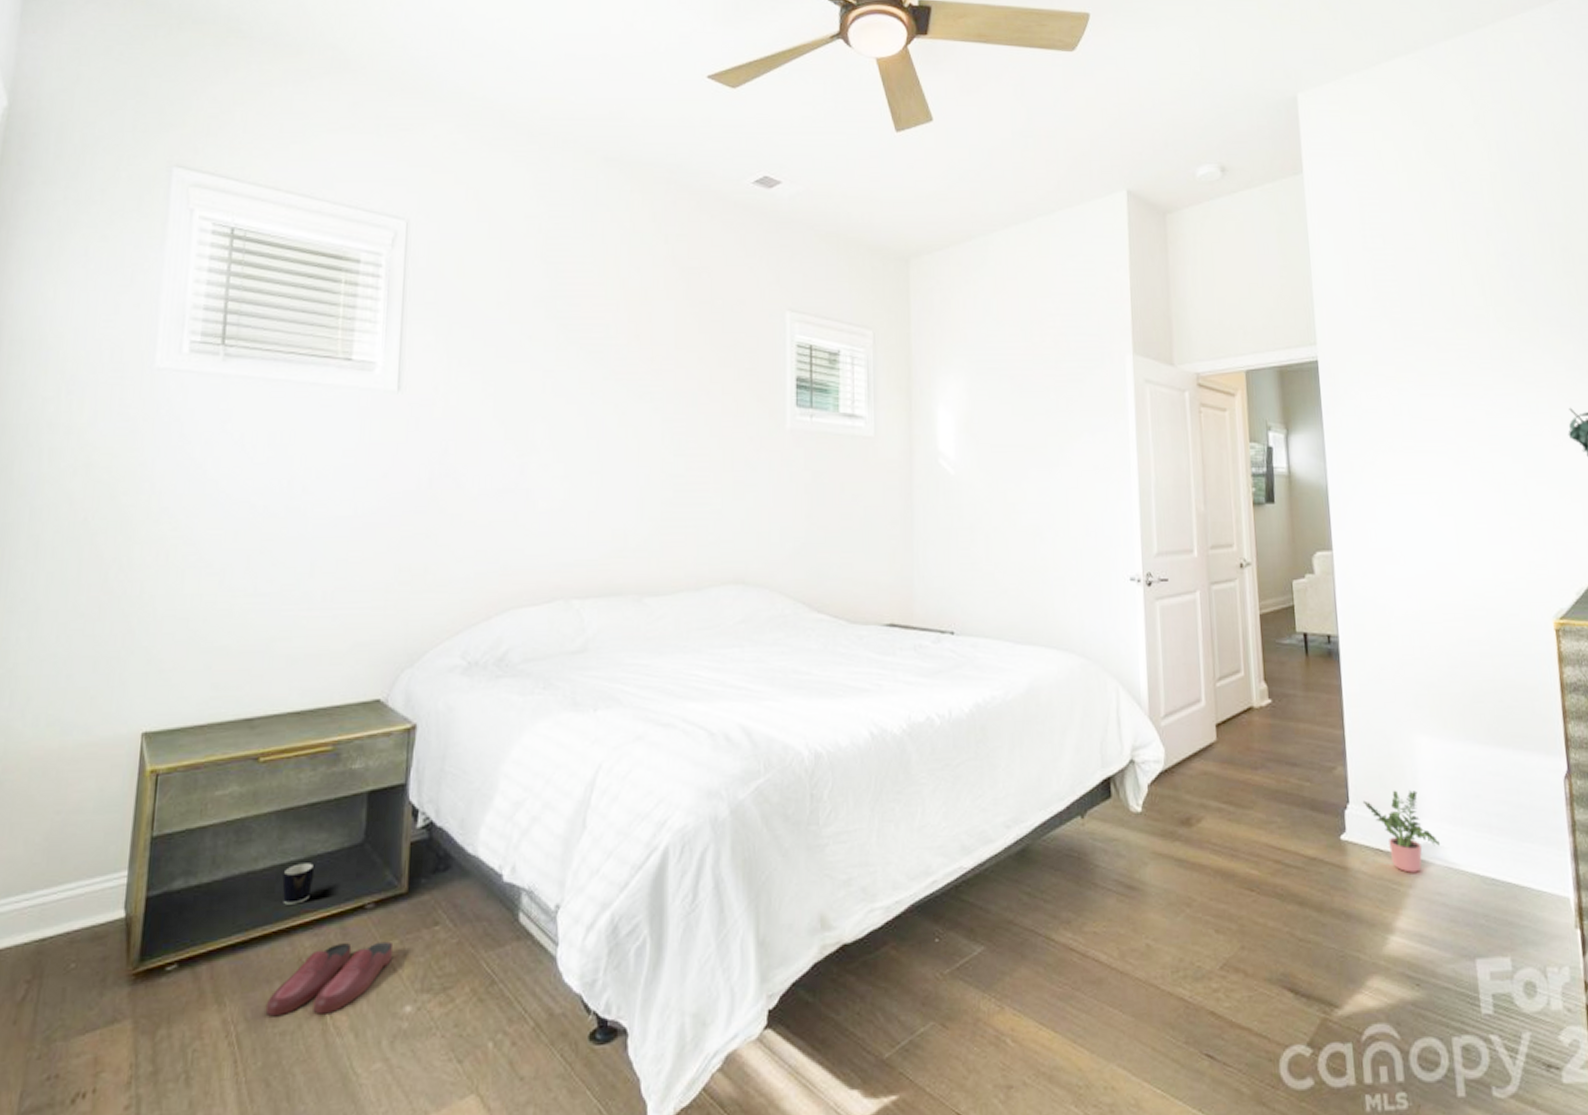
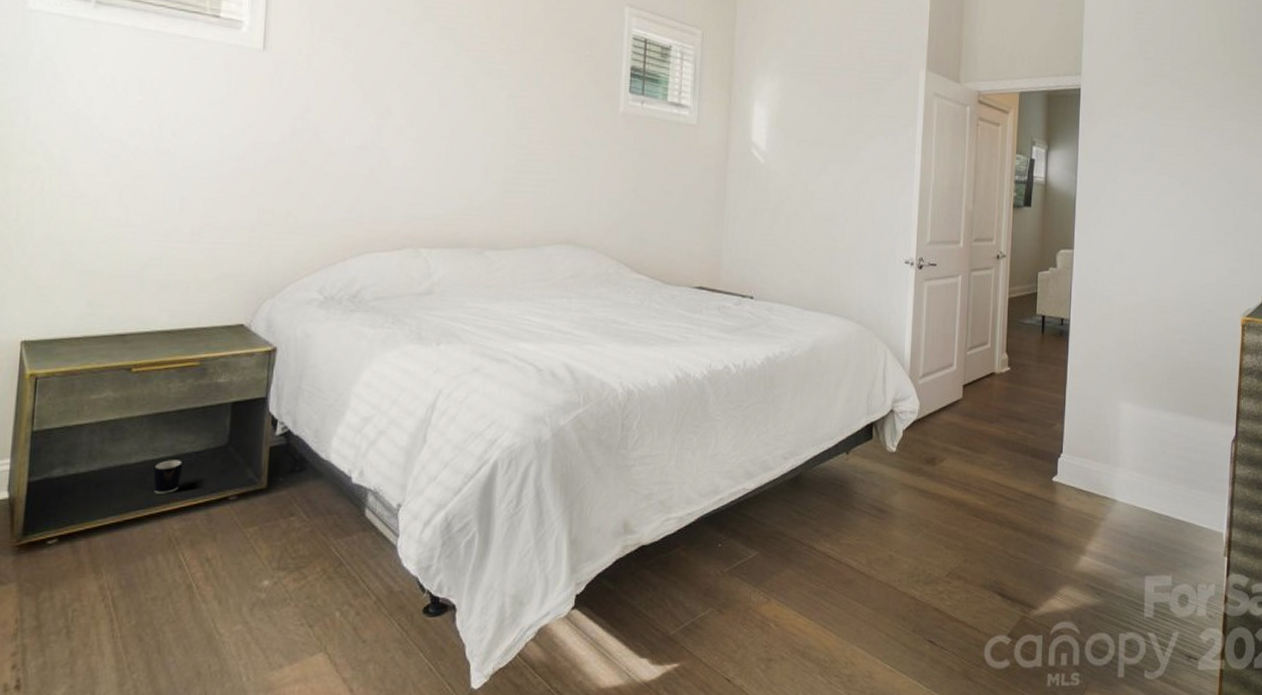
slippers: present [265,941,394,1017] -> none [138,528,254,585]
potted plant: present [1362,789,1441,873] -> none [1073,444,1130,509]

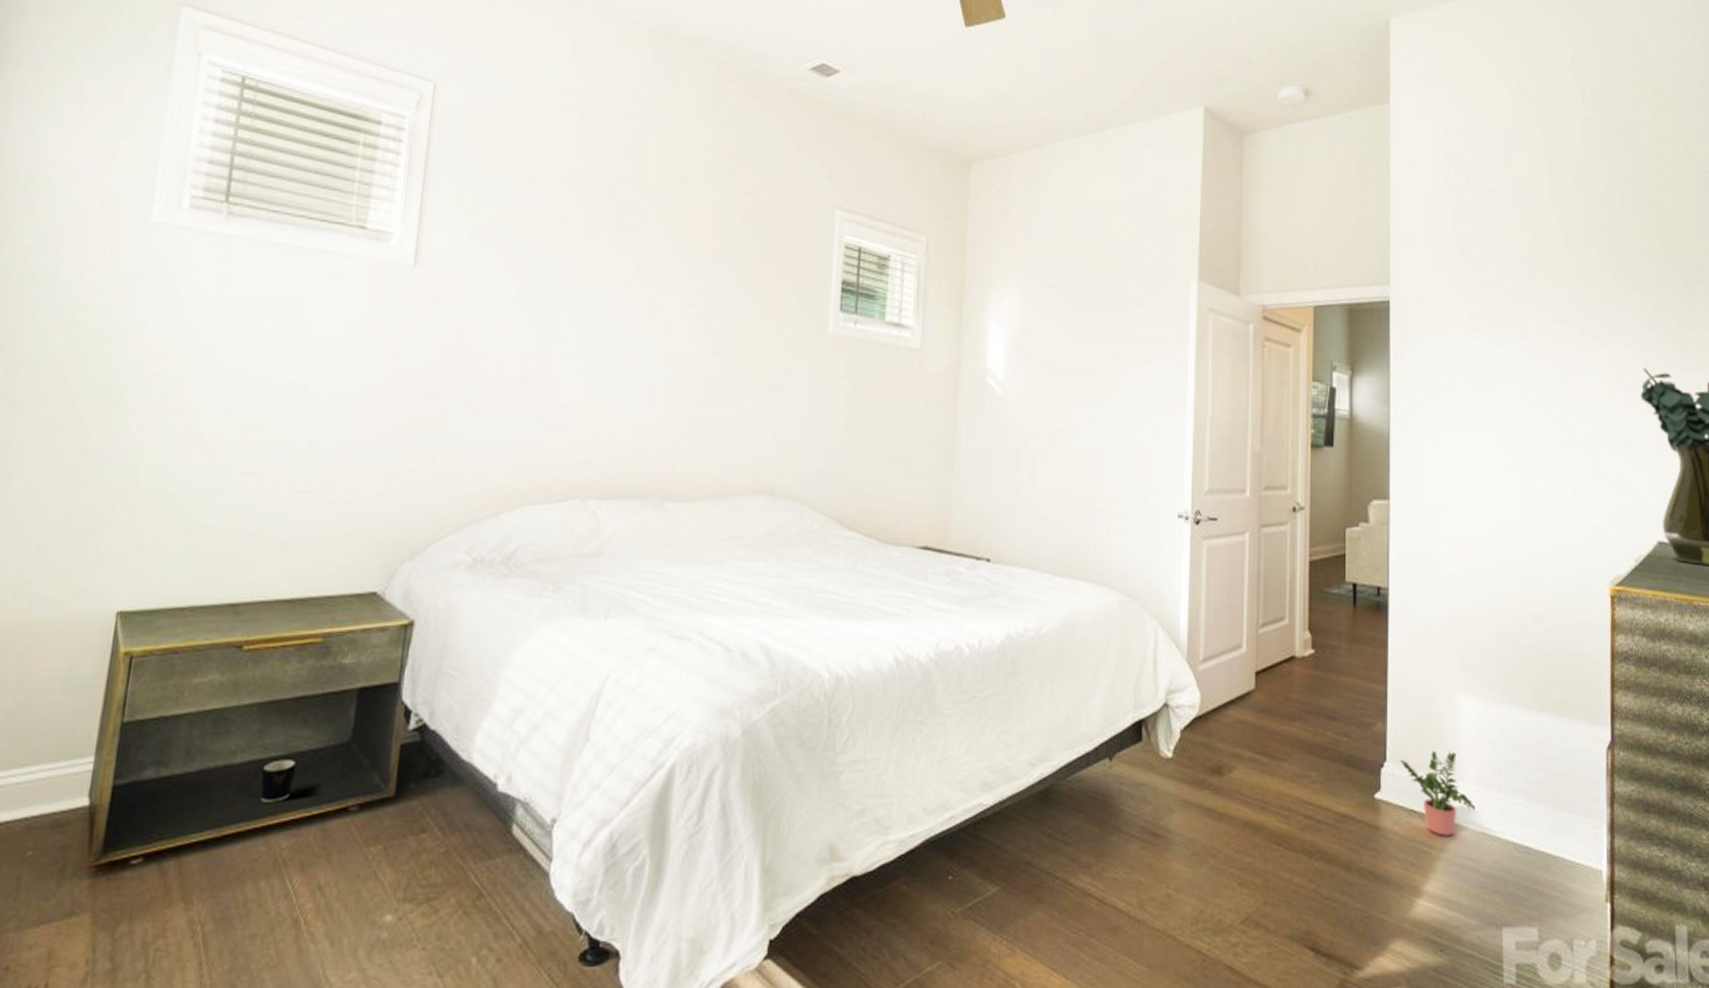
potted plant: none [1073,444,1130,509] -> present [1400,750,1477,836]

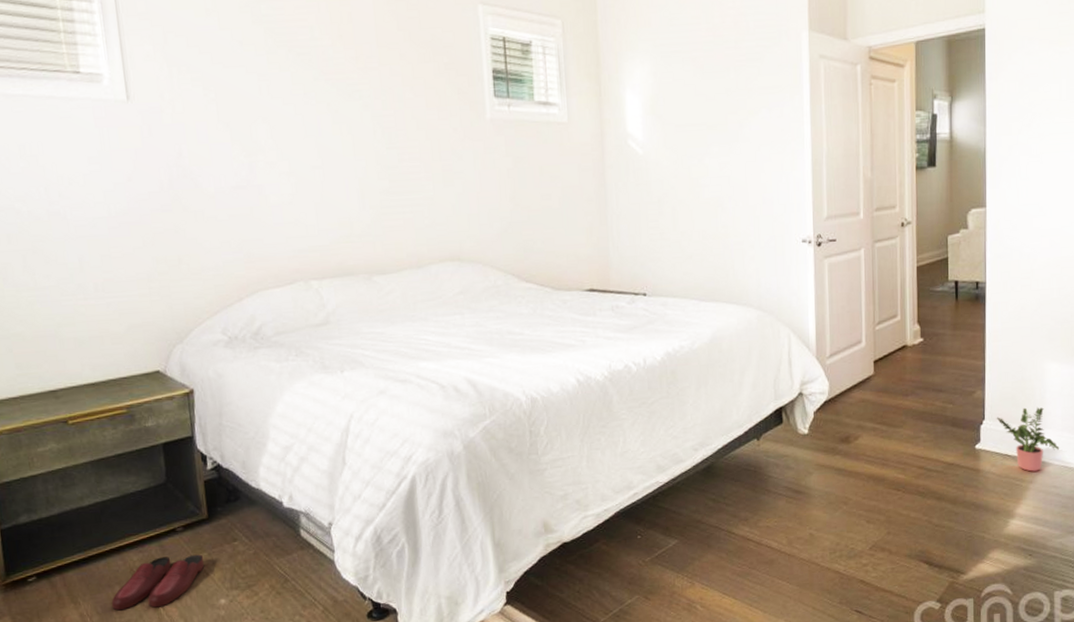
slippers: none [235,846,377,919] -> present [111,554,205,611]
mug: present [260,759,297,802] -> none [105,499,131,531]

